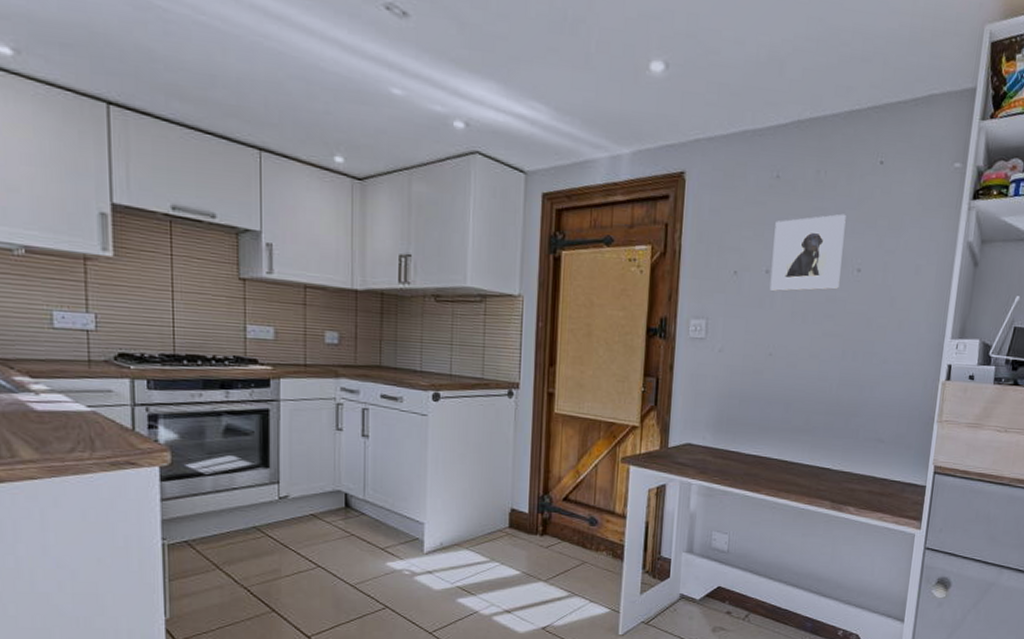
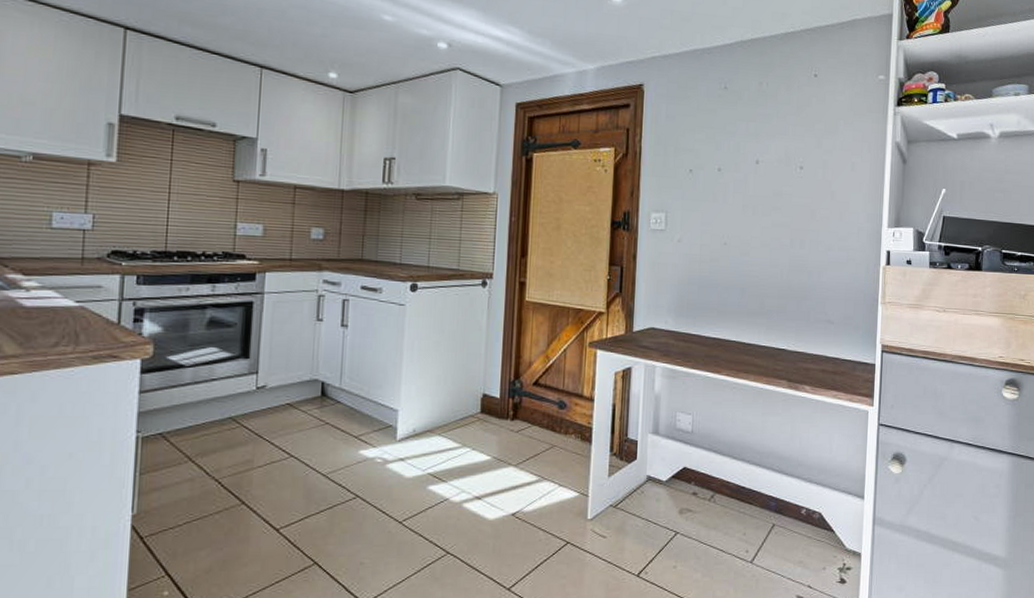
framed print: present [769,213,846,292] -> none [722,119,787,188]

